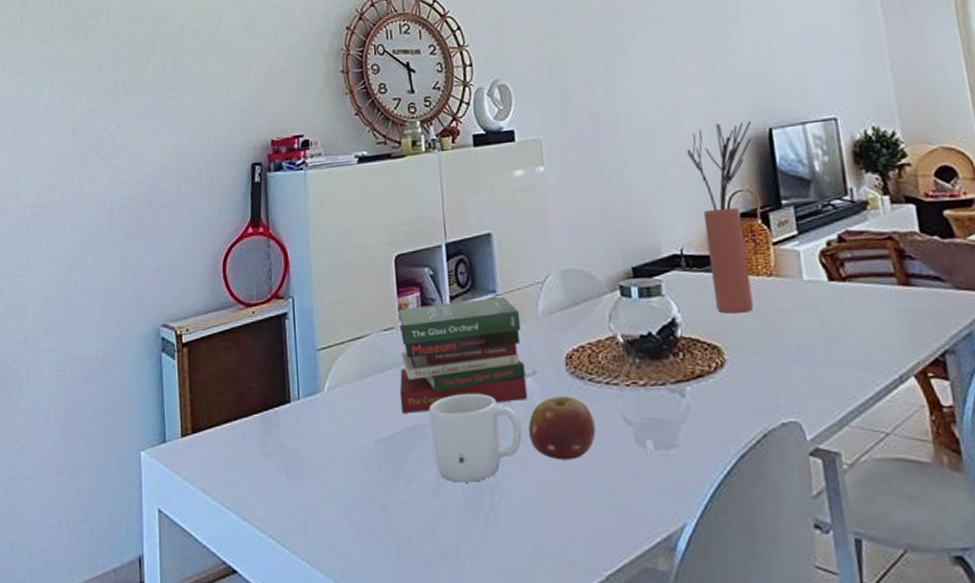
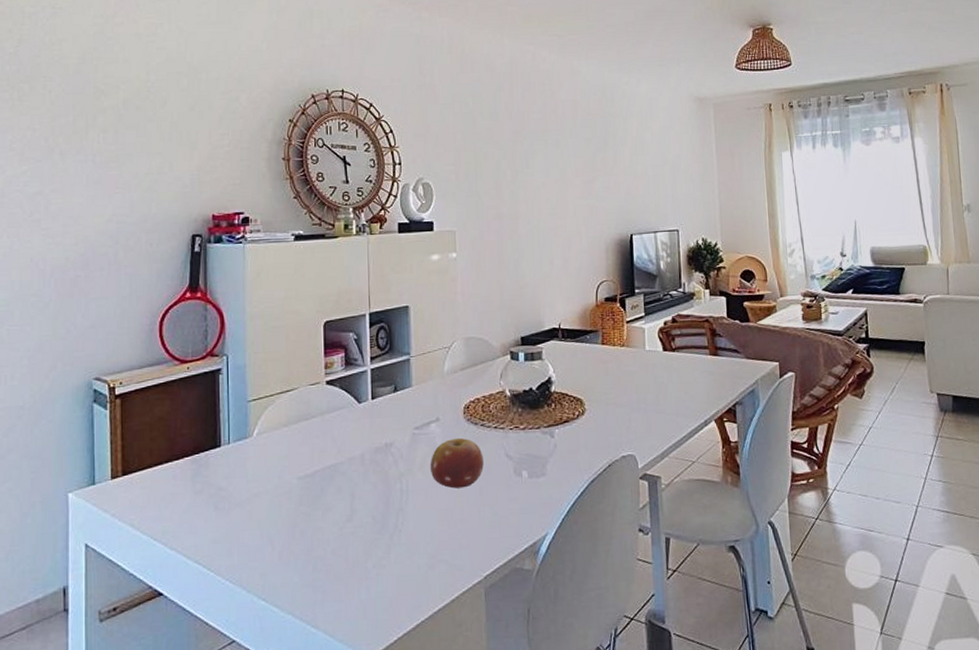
books: present [398,297,528,413] -> none [322,358,431,454]
mug: present [429,392,522,483] -> none [347,436,425,509]
vase: present [687,121,753,314] -> none [569,227,618,374]

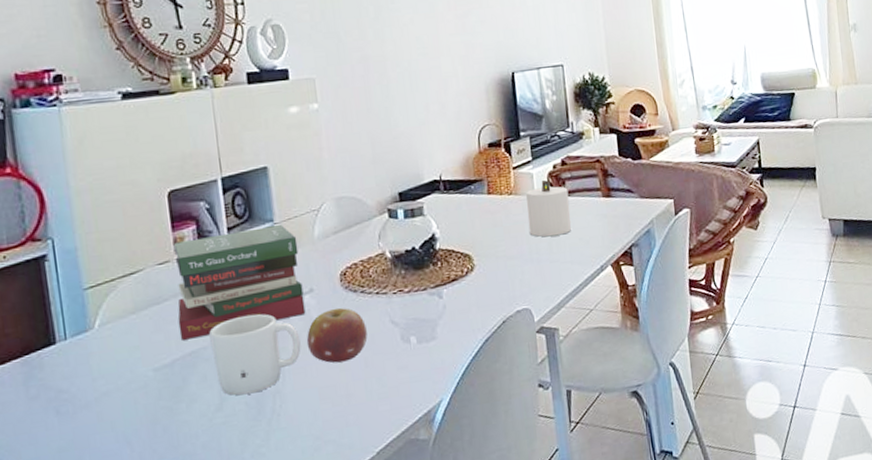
books: none [322,358,431,454] -> present [173,225,306,340]
mug: none [347,436,425,509] -> present [209,313,301,396]
candle: none [637,335,679,389] -> present [526,180,571,238]

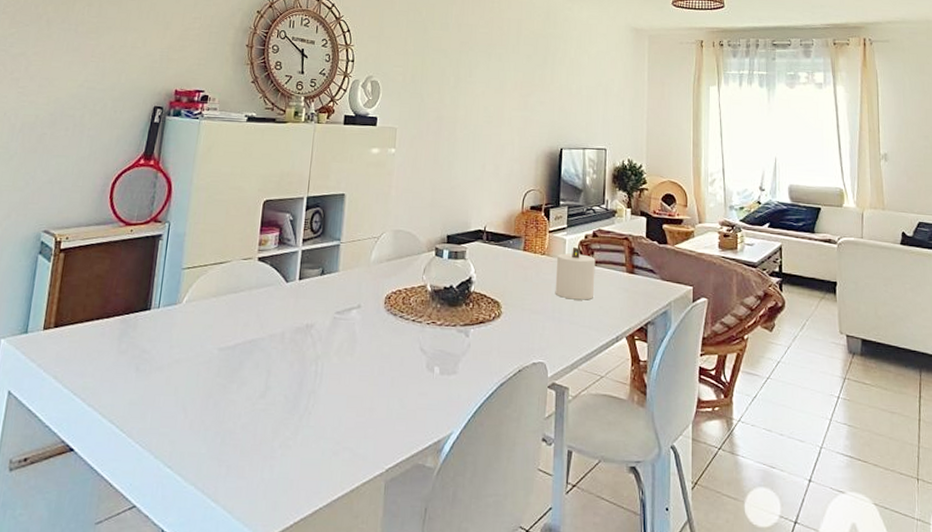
books: present [173,225,306,340] -> none [246,243,356,329]
mug: present [209,313,301,396] -> none [267,317,342,389]
fruit: present [306,307,368,363] -> none [346,326,399,377]

